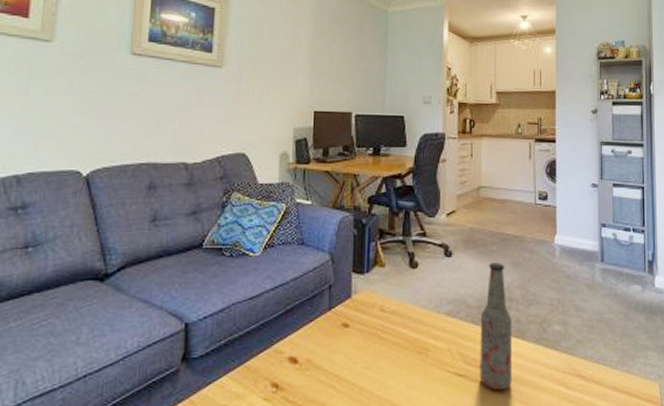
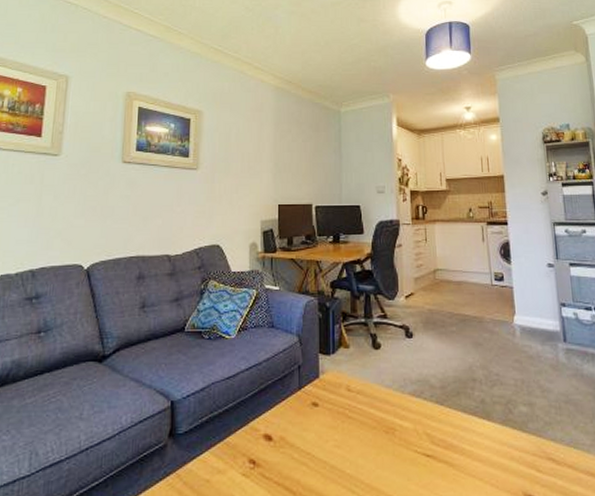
bottle: present [479,263,512,391] -> none [444,343,480,473]

